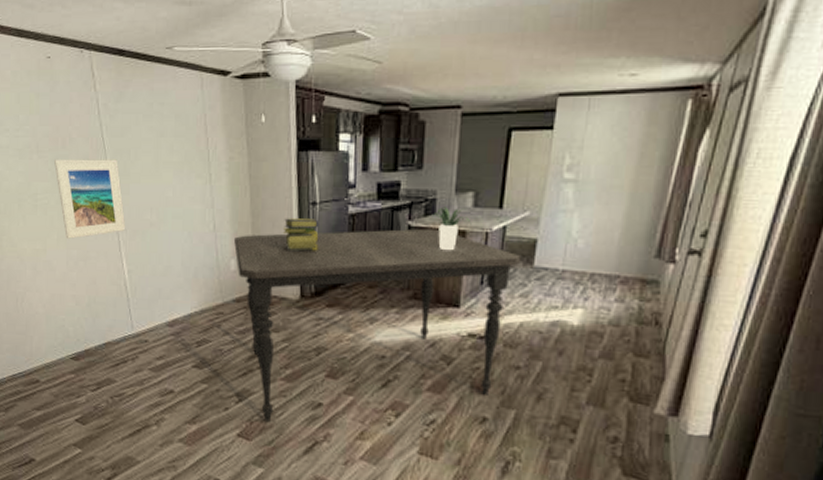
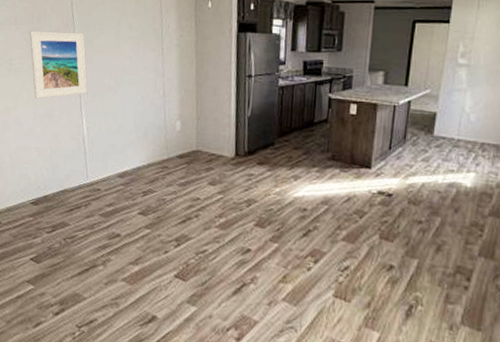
dining table: present [234,228,521,422] -> none [180,100,423,264]
stack of books: present [282,218,319,251] -> none [222,88,254,116]
potted plant: present [431,207,472,251] -> none [348,83,382,120]

